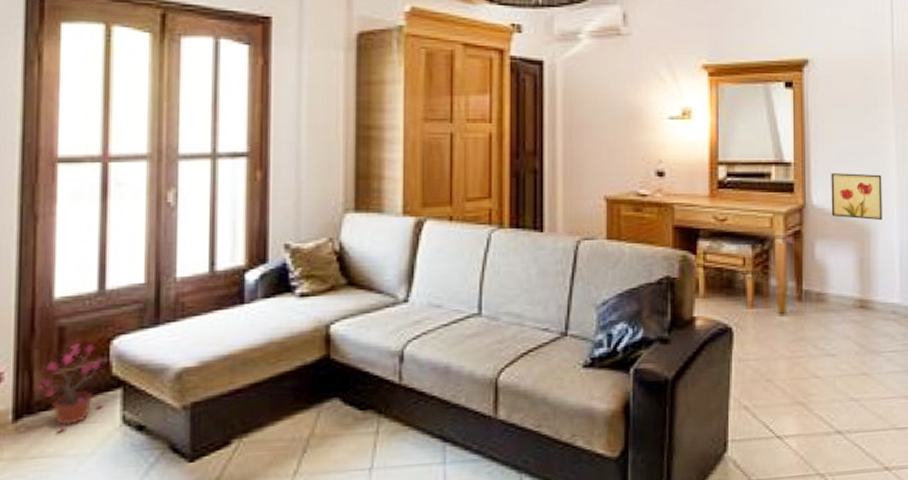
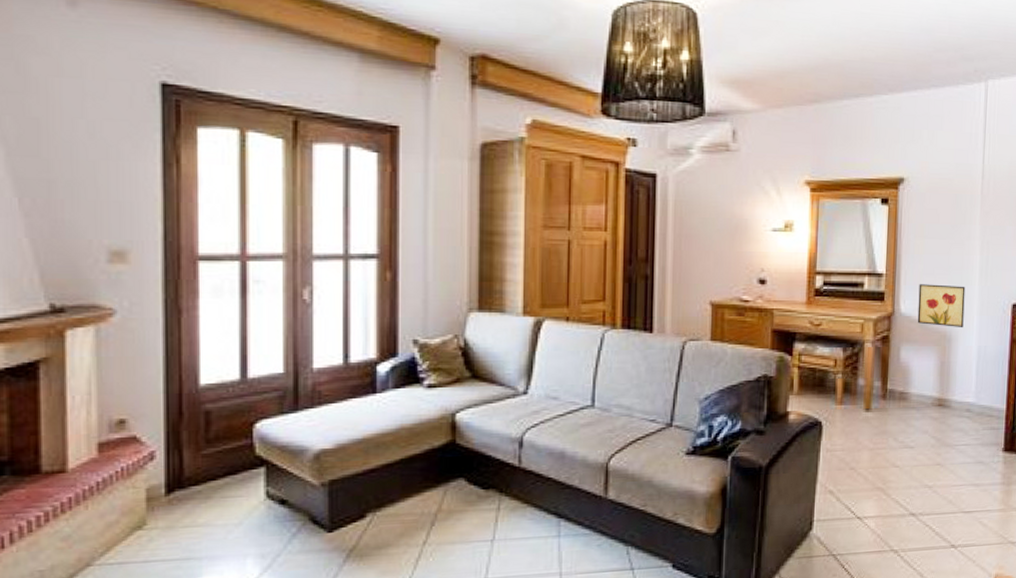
potted plant: present [36,342,105,433] -> none [185,425,250,505]

